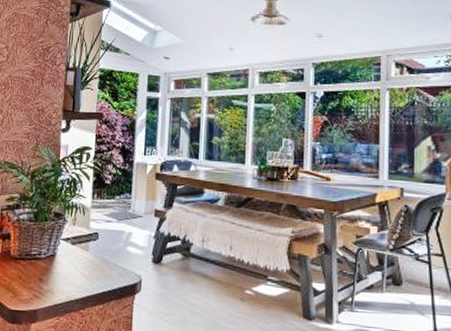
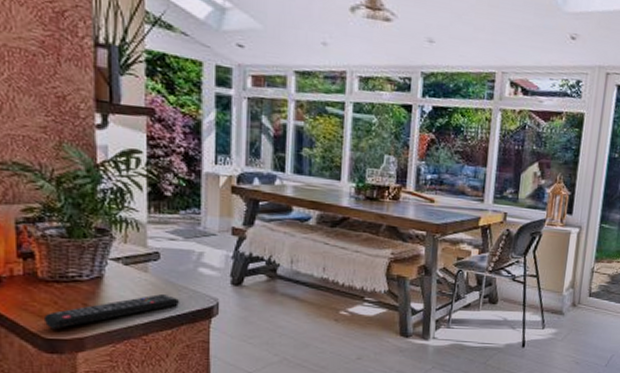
remote control: none [10,270,111,302] -> present [43,293,180,330]

